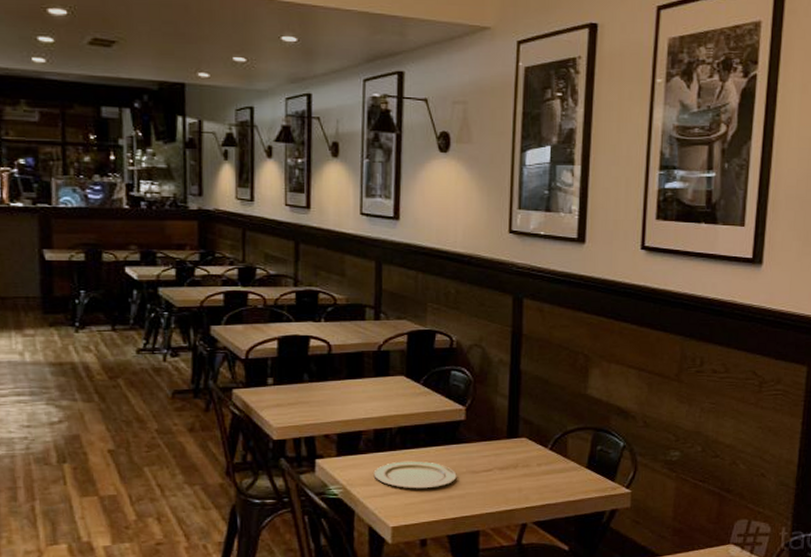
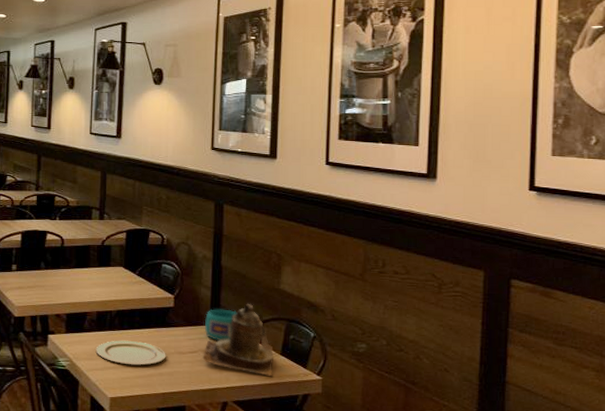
teapot: none [499,412,579,492] -> present [203,303,274,376]
cup: none [500,420,539,457] -> present [204,309,237,342]

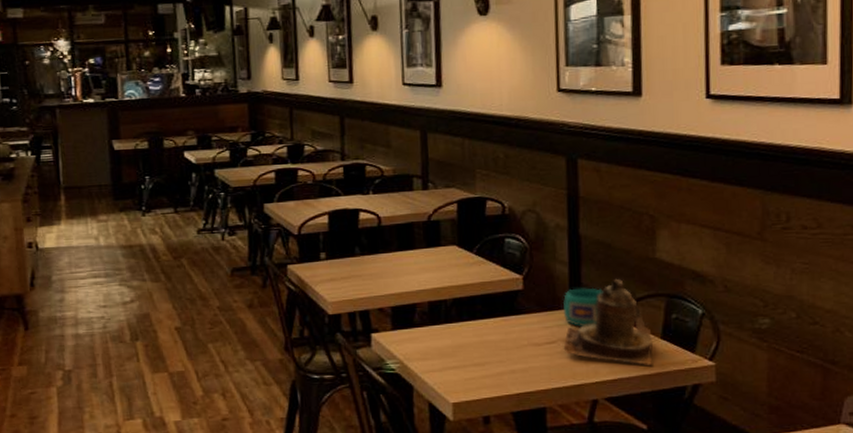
plate: present [95,340,166,366] -> none [430,333,518,363]

